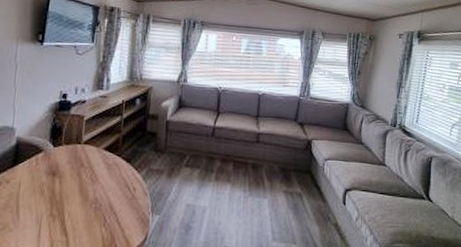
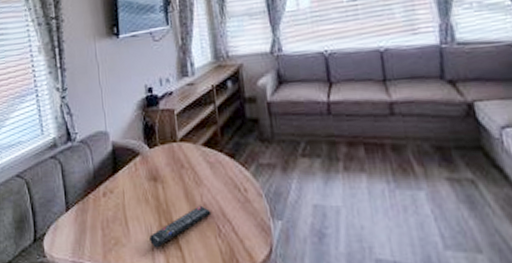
remote control: none [38,199,101,234] -> present [149,205,212,248]

